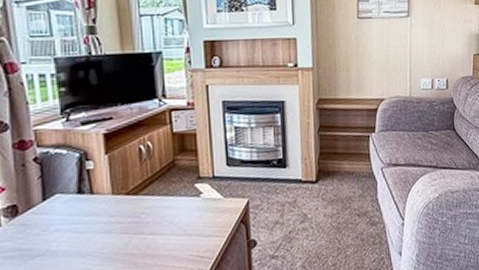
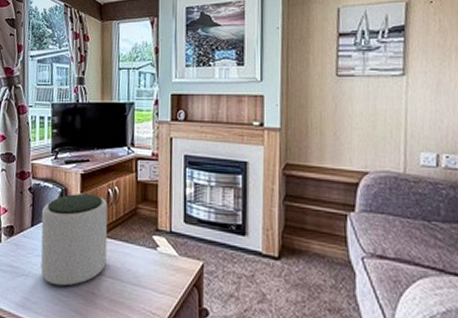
plant pot: none [56,153,145,258] -> present [40,193,108,286]

